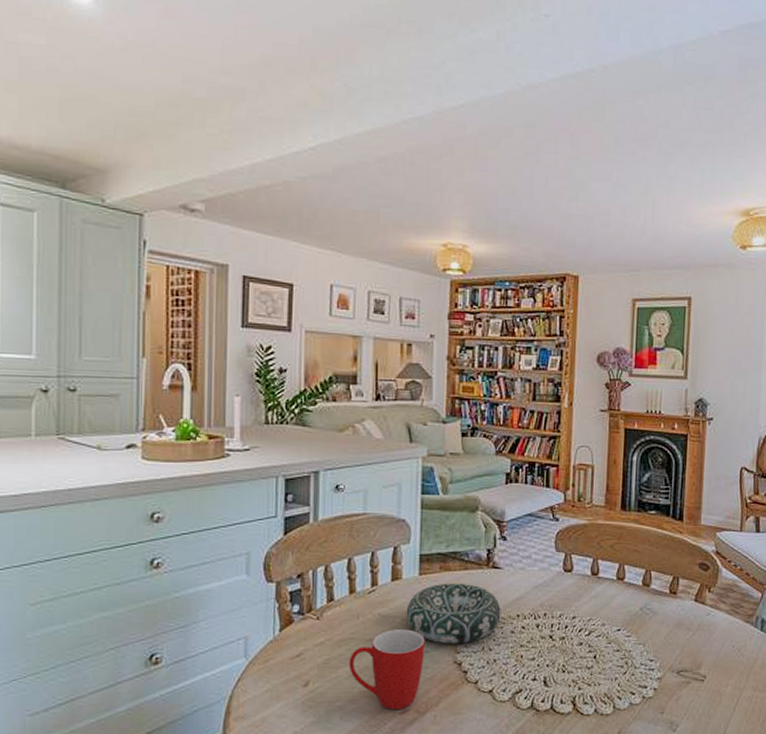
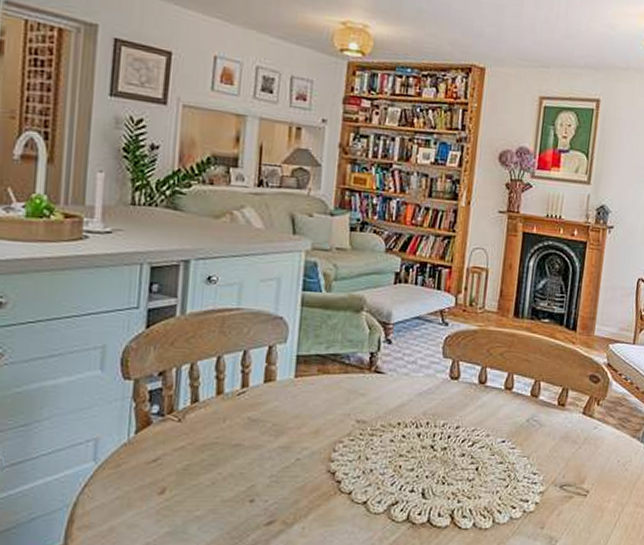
mug: present [348,629,425,709] -> none [211,435,297,520]
decorative bowl: present [406,583,501,644] -> none [277,386,381,452]

